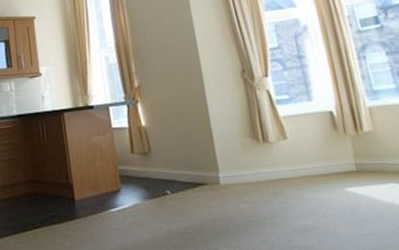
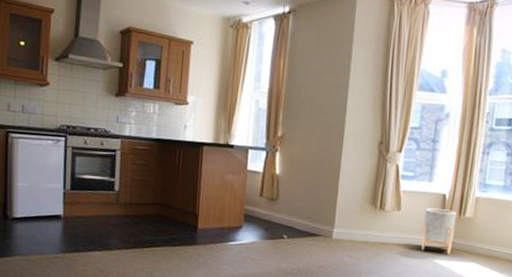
planter: none [315,127,361,180] -> present [421,208,457,255]

